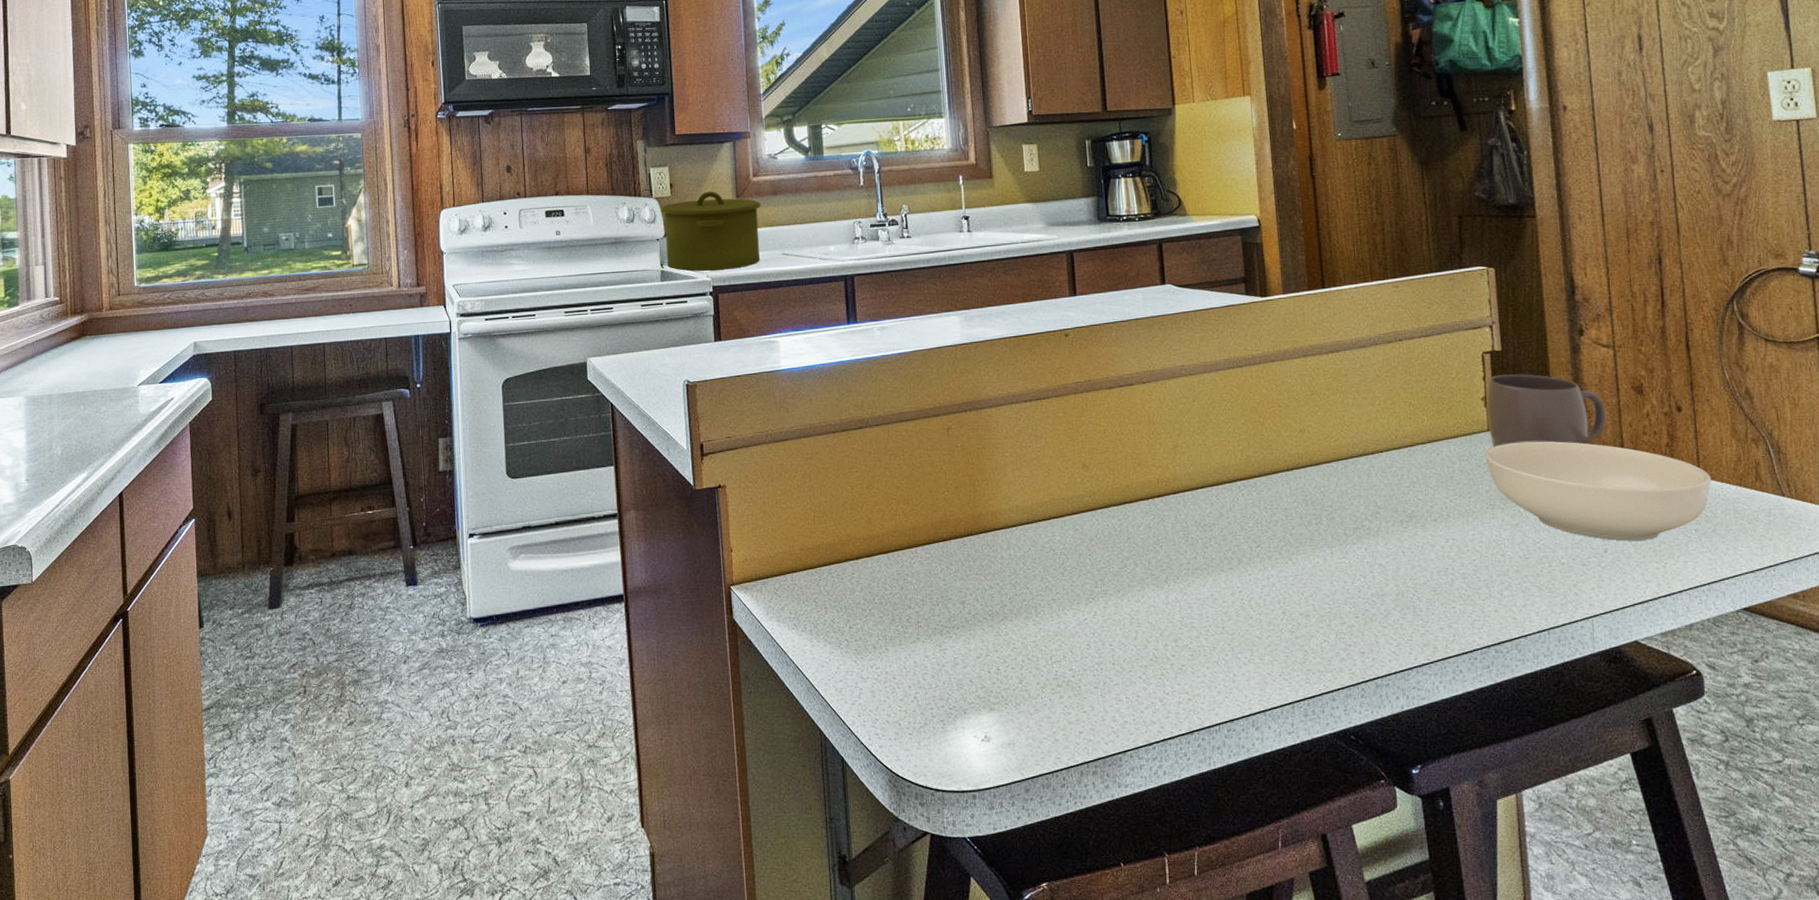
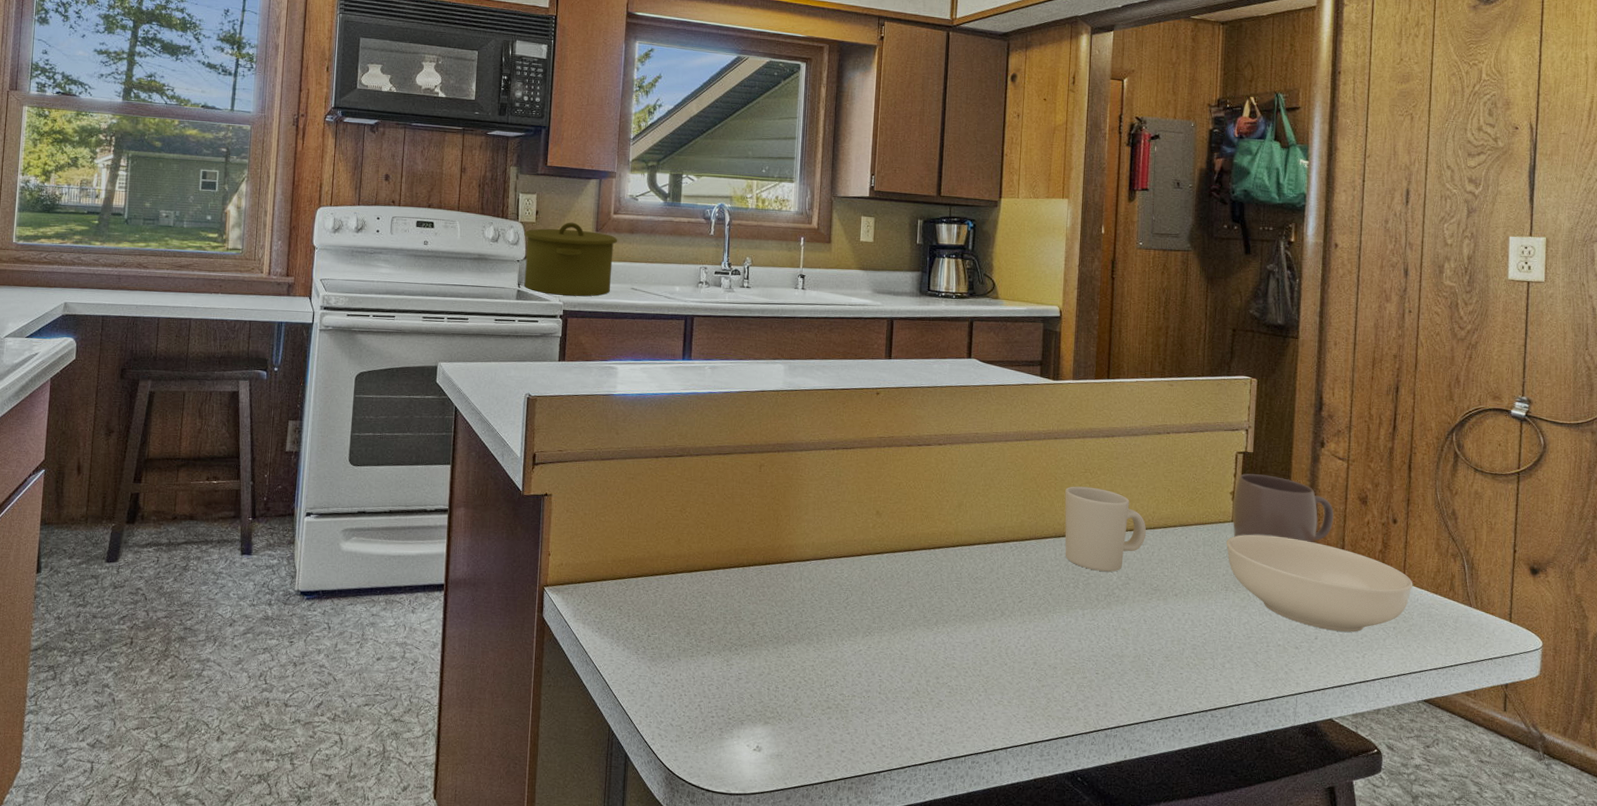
mug: none [1292,410,1392,503] -> present [1064,486,1147,572]

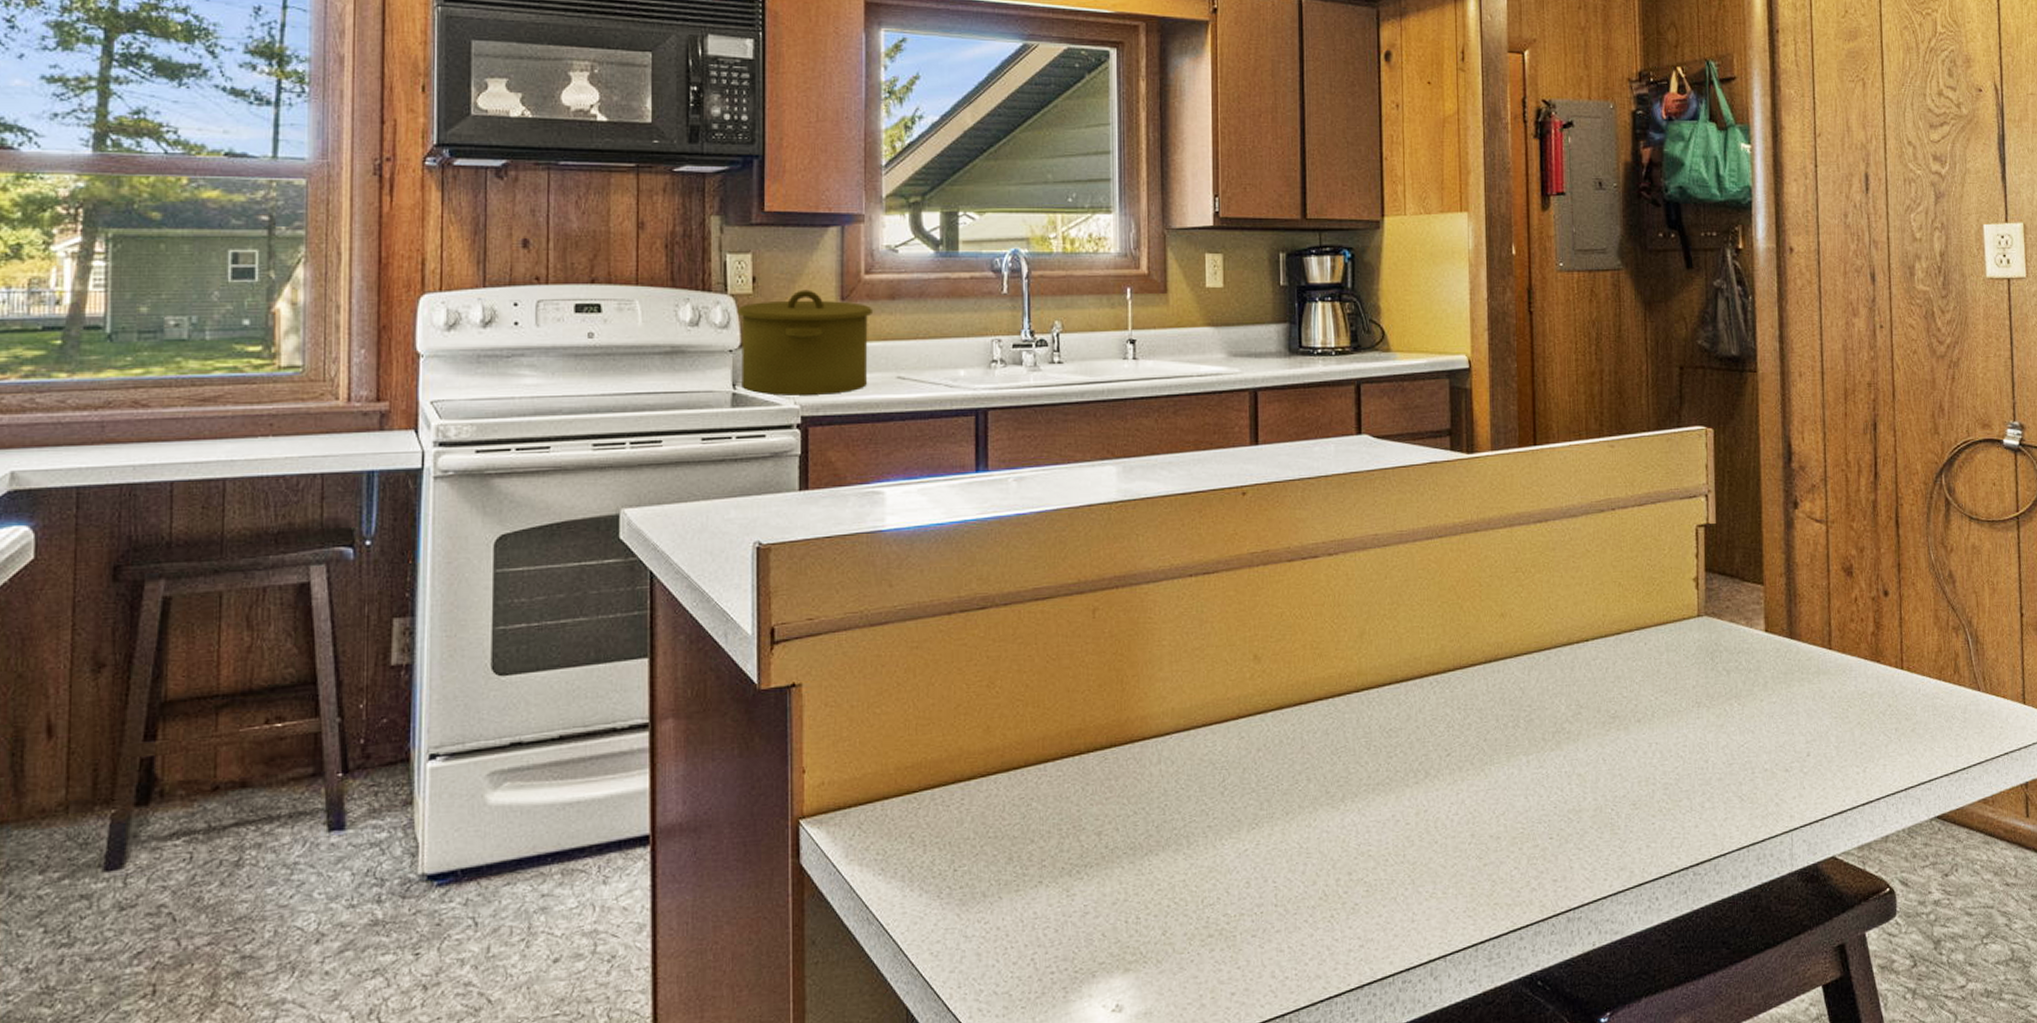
mug: present [1064,486,1147,572] -> none [1493,590,1597,701]
bowl: present [1226,534,1413,632] -> none [1694,628,1913,743]
mug: present [1232,473,1334,543] -> none [1697,551,1816,637]

